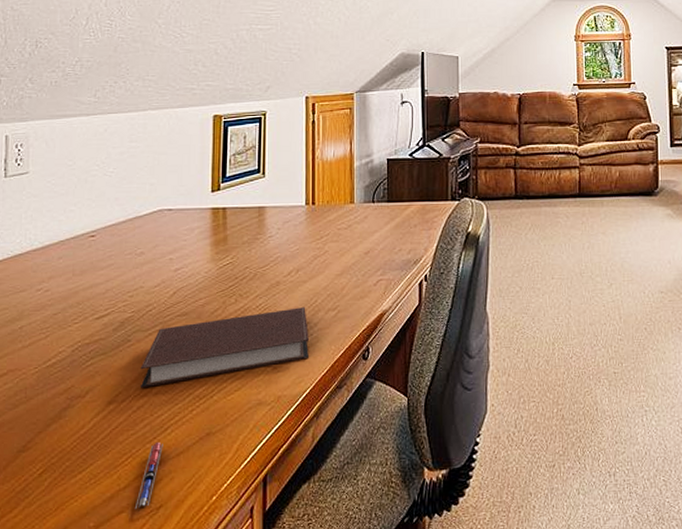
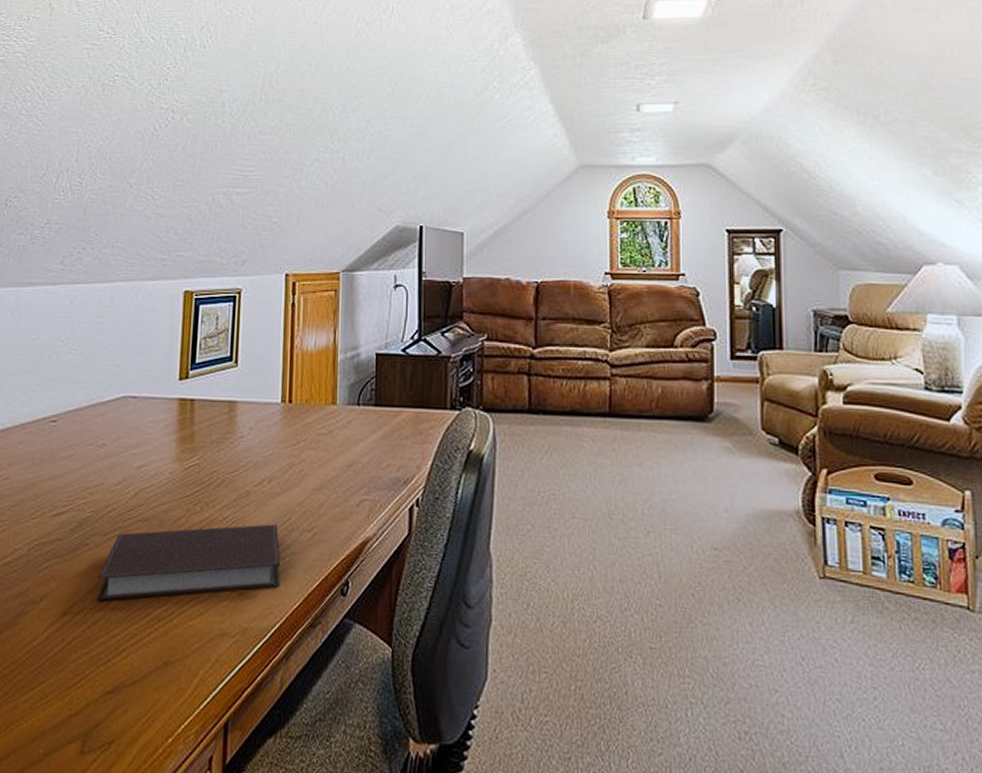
pen: present [134,441,163,509] -> none [85,665,118,741]

